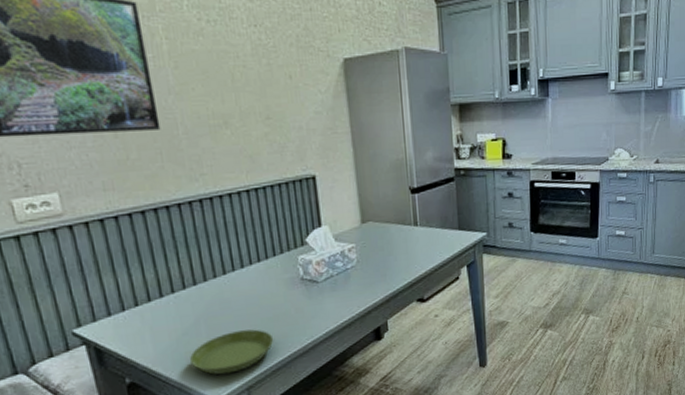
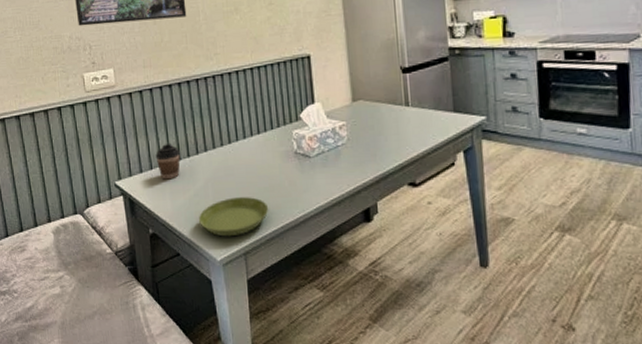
coffee cup: none [128,280,163,321] -> present [155,144,181,180]

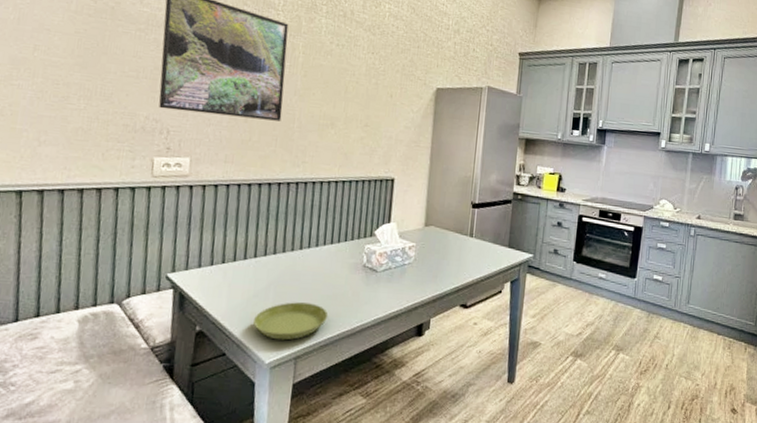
coffee cup: present [155,144,181,180] -> none [219,242,247,278]

